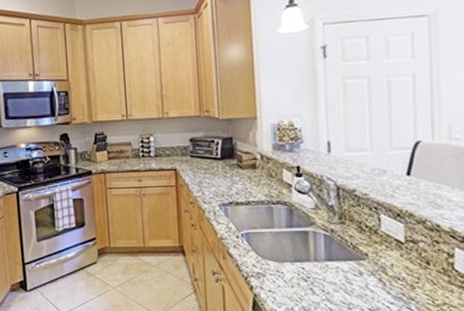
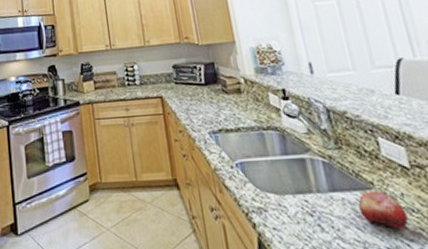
fruit: none [350,261,393,295] -> present [358,191,409,231]

